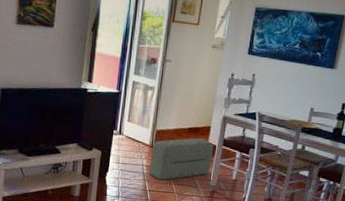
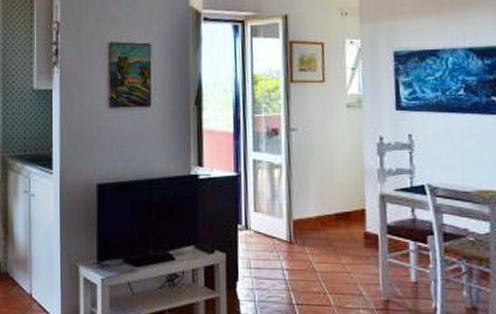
pouf: present [149,138,214,181] -> none [291,227,377,289]

